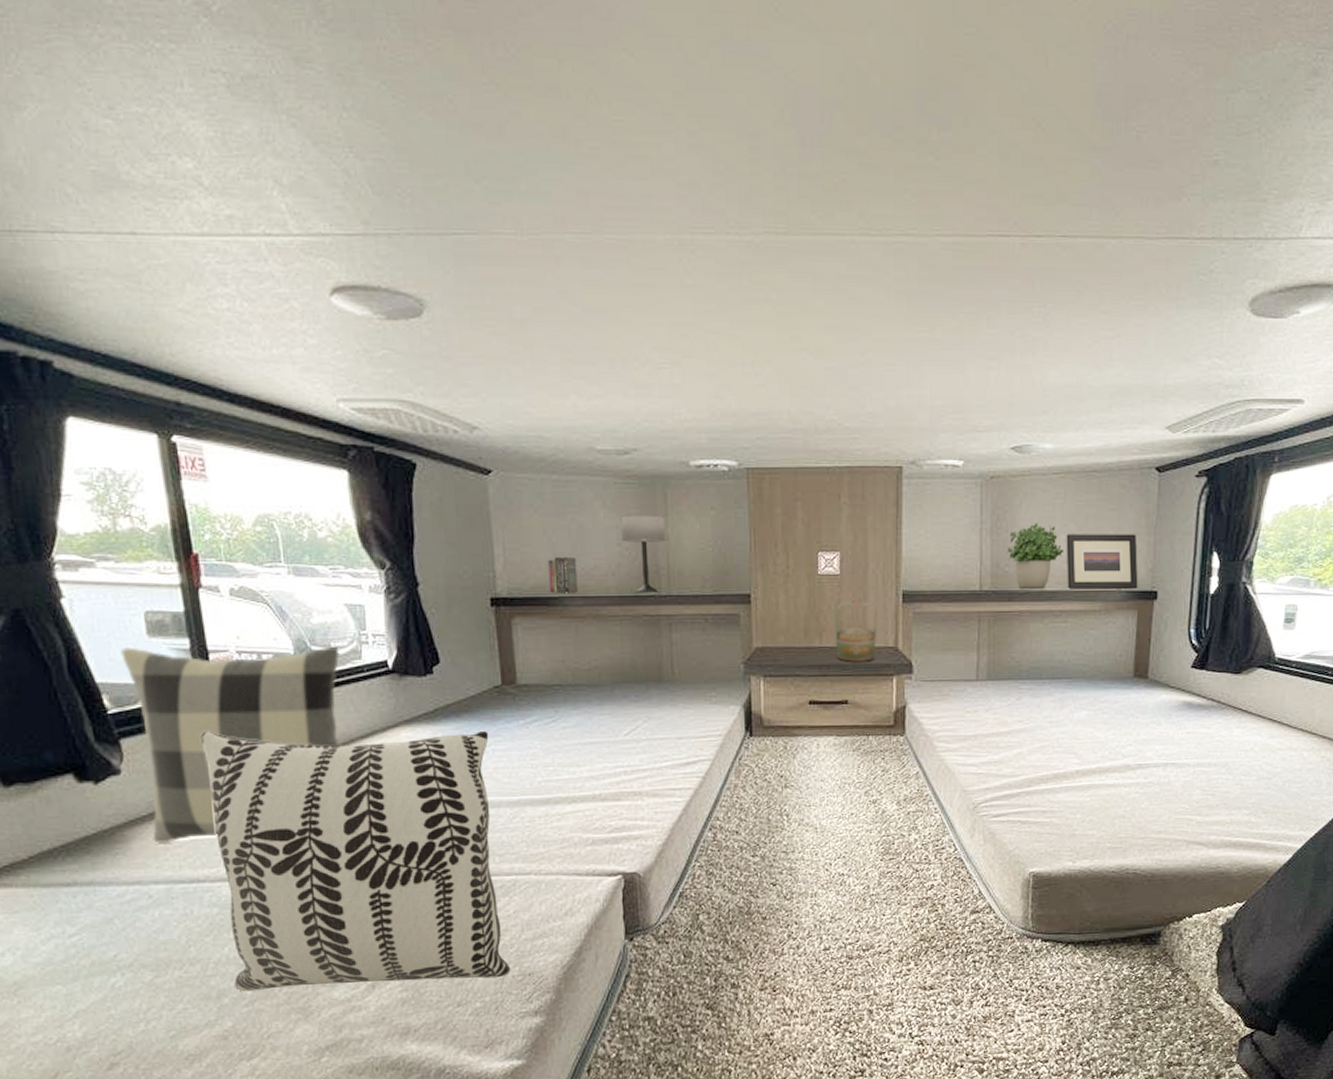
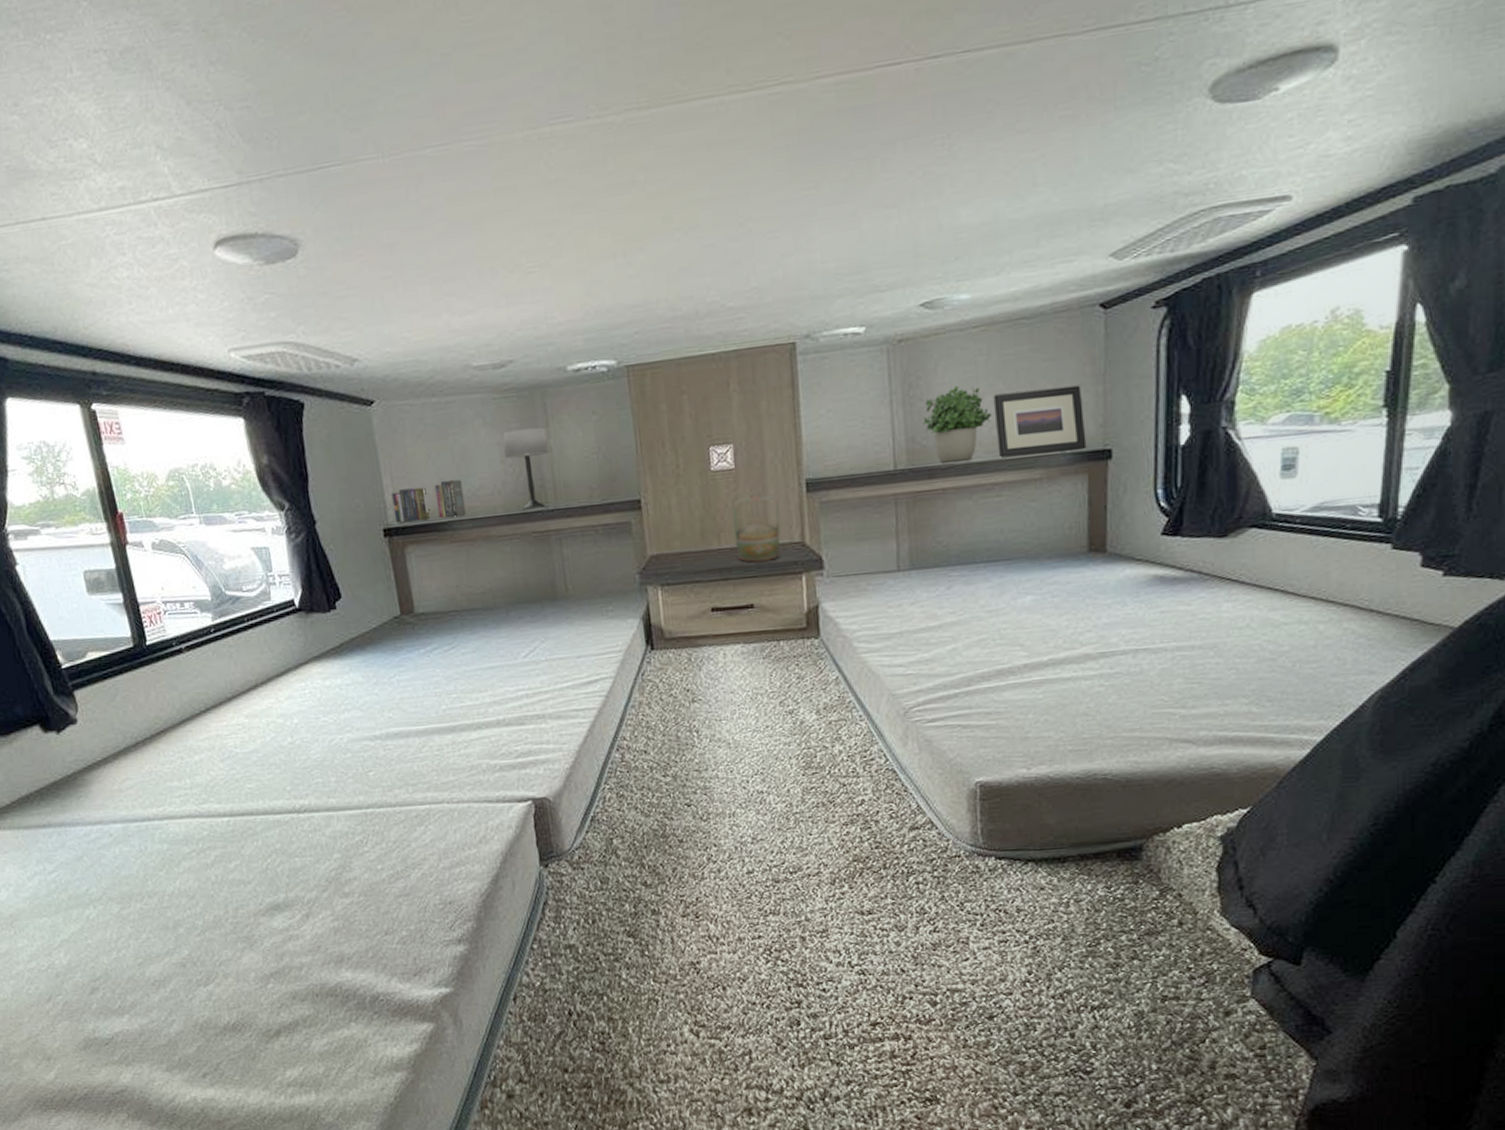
pillow: present [121,646,340,844] -> none [67,589,257,786]
pillow: present [200,730,511,992] -> none [139,661,433,922]
books: none [502,561,540,594] -> present [391,487,430,522]

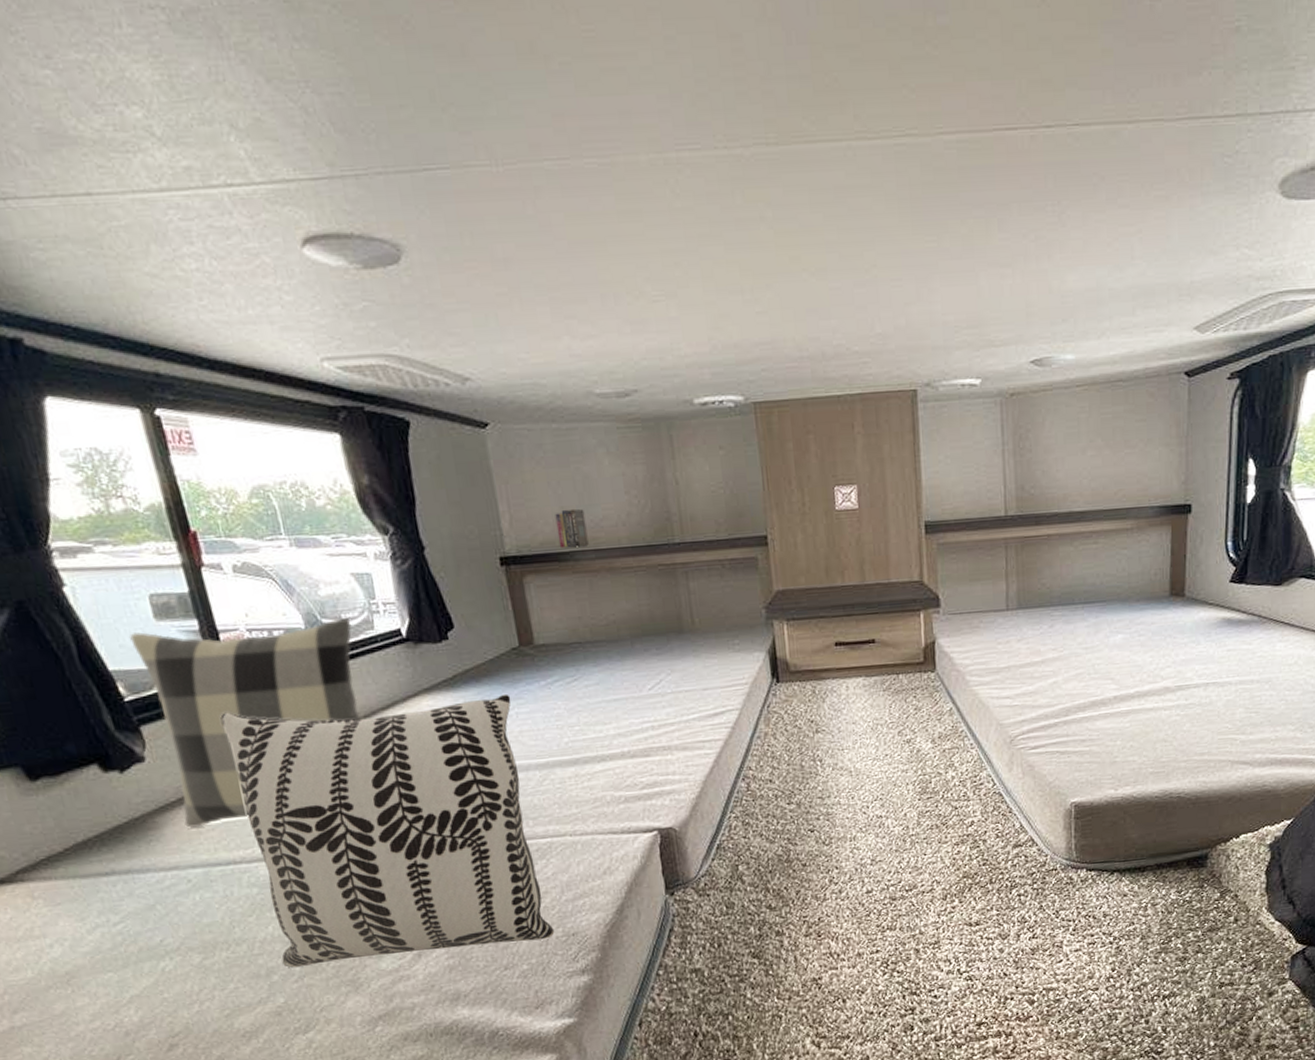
pillow: none [67,589,257,786] -> present [130,617,360,828]
pillow: none [139,661,433,922] -> present [220,693,555,968]
books: present [391,487,430,522] -> none [508,515,550,551]
table lamp: present [502,426,549,510] -> none [627,458,675,542]
decorative basket: present [733,490,781,563] -> none [856,530,901,600]
potted plant: present [923,386,991,463] -> none [1031,440,1091,512]
picture frame: present [993,385,1087,458] -> none [1093,445,1171,509]

